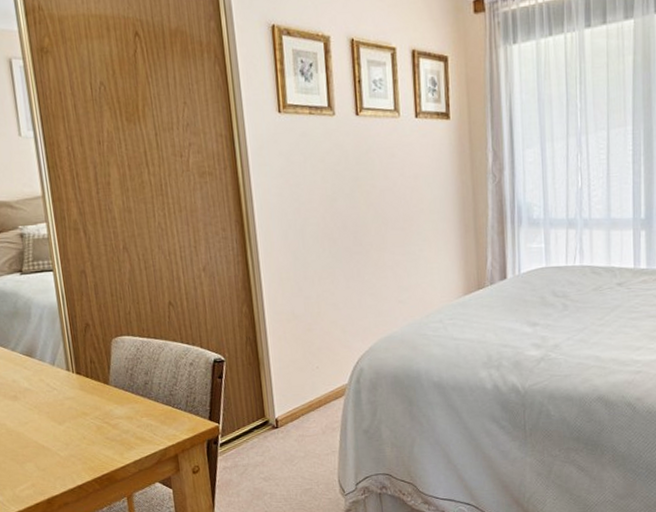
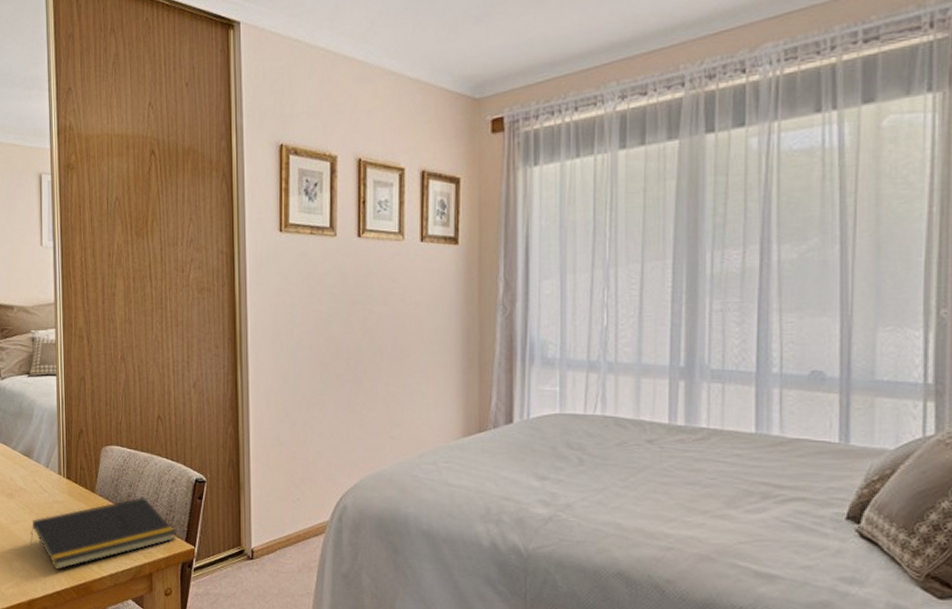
notepad: none [42,383,199,465] -> present [30,497,176,570]

